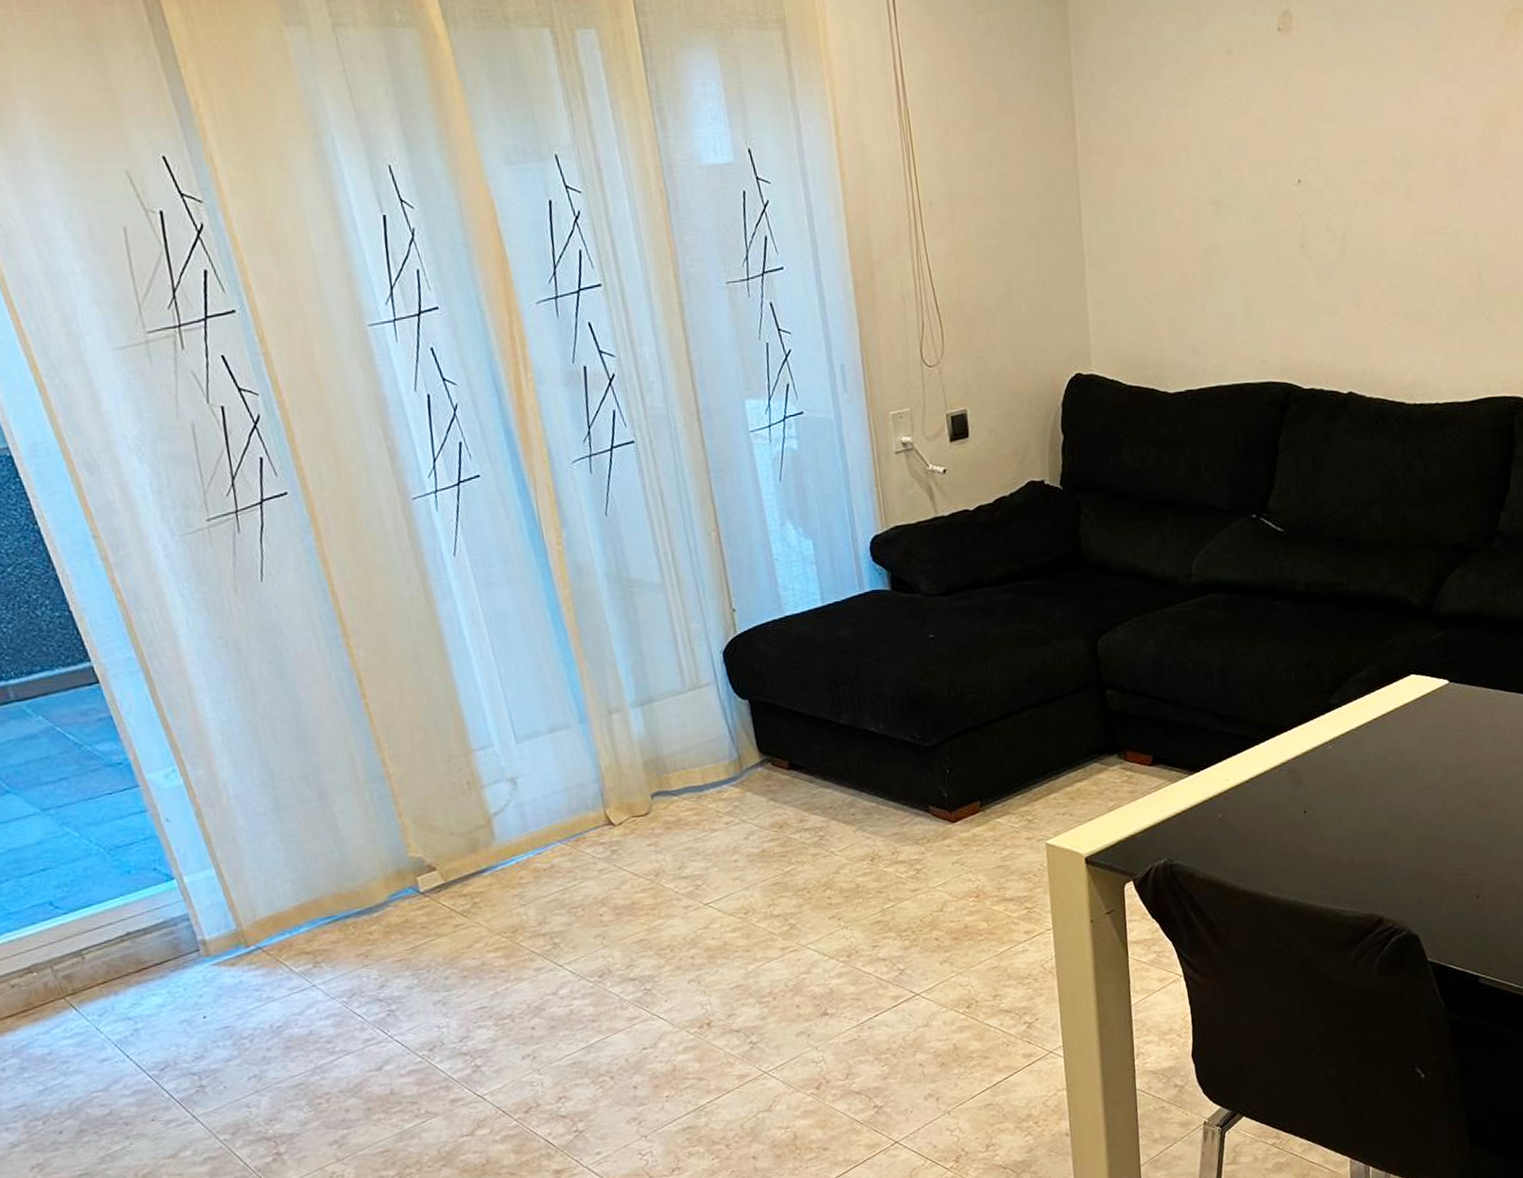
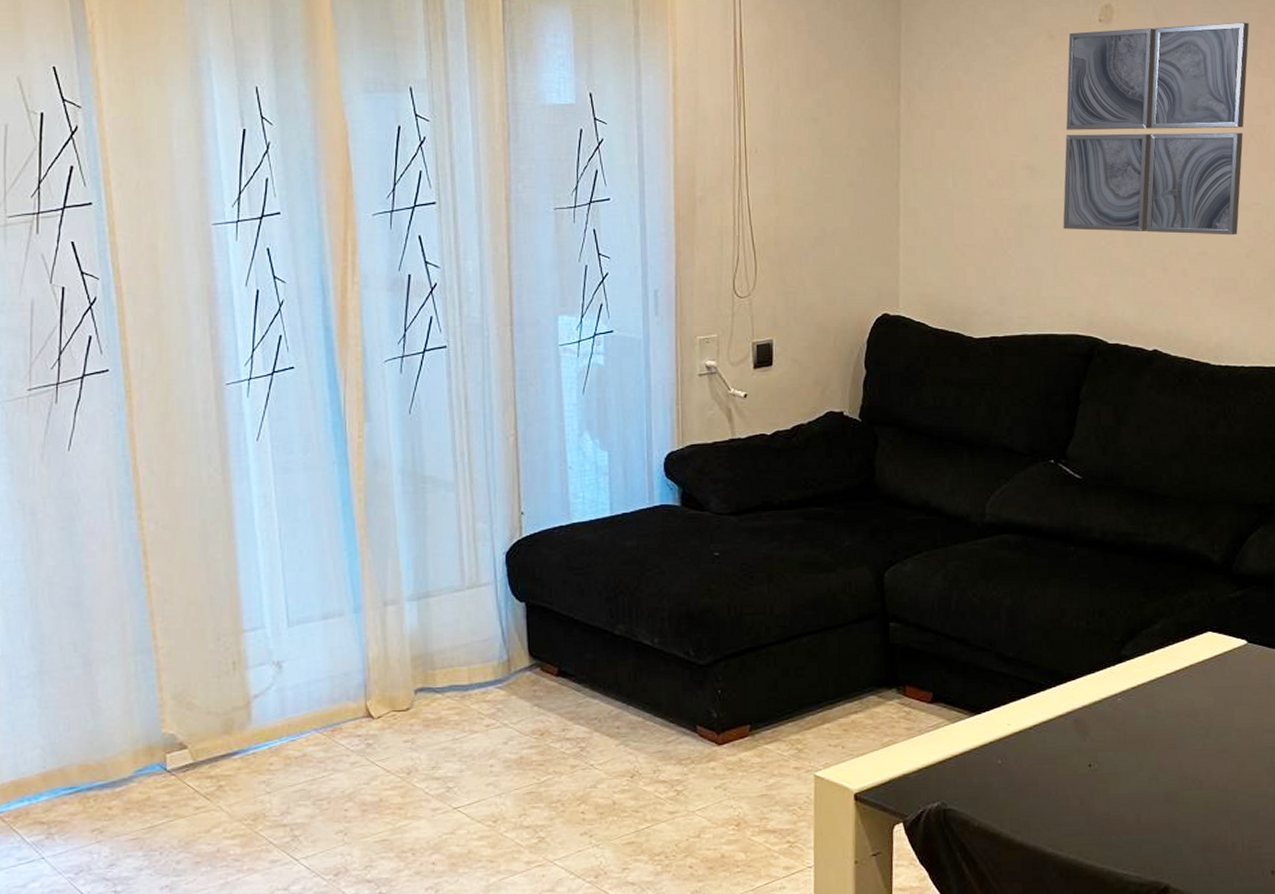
wall art: none [1247,22,1435,269] -> present [1063,22,1249,235]

